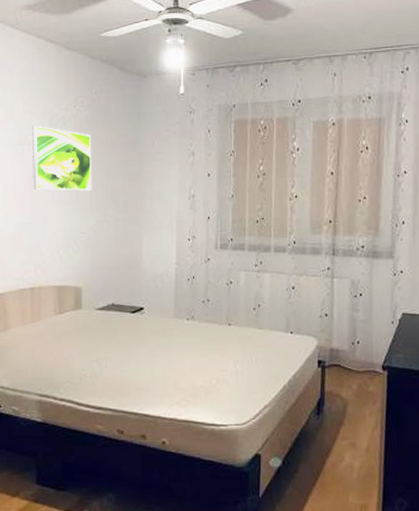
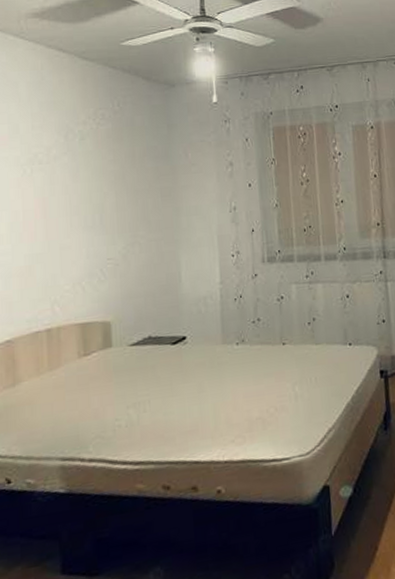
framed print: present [32,125,92,191] -> none [43,141,119,214]

